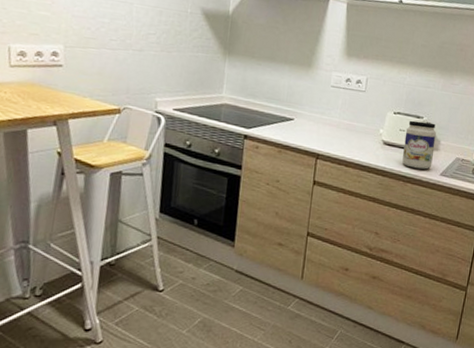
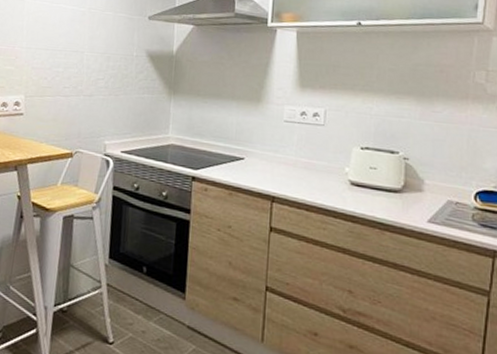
jar: present [402,120,436,169] -> none [376,156,417,215]

